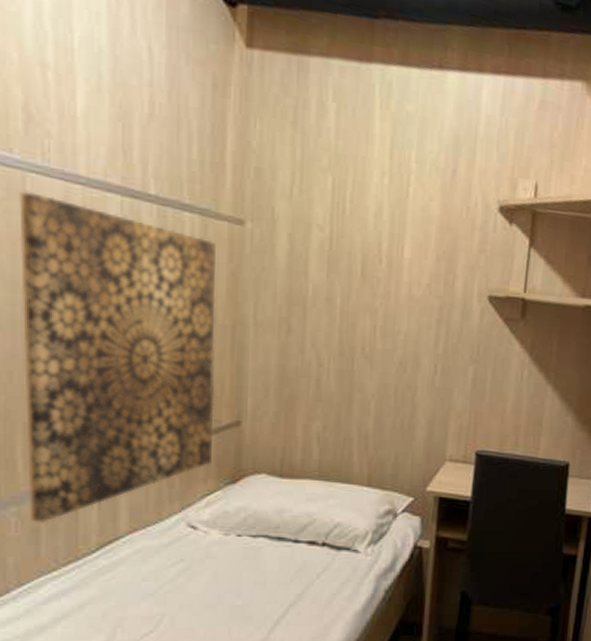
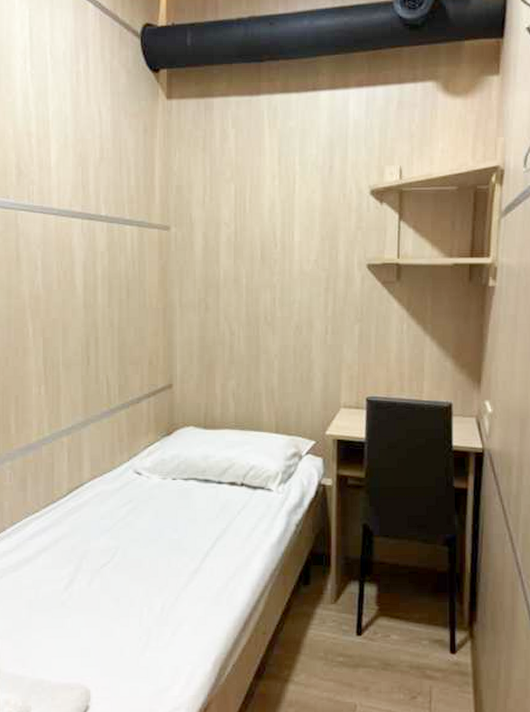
wall art: present [19,191,216,523] -> none [13,225,152,474]

